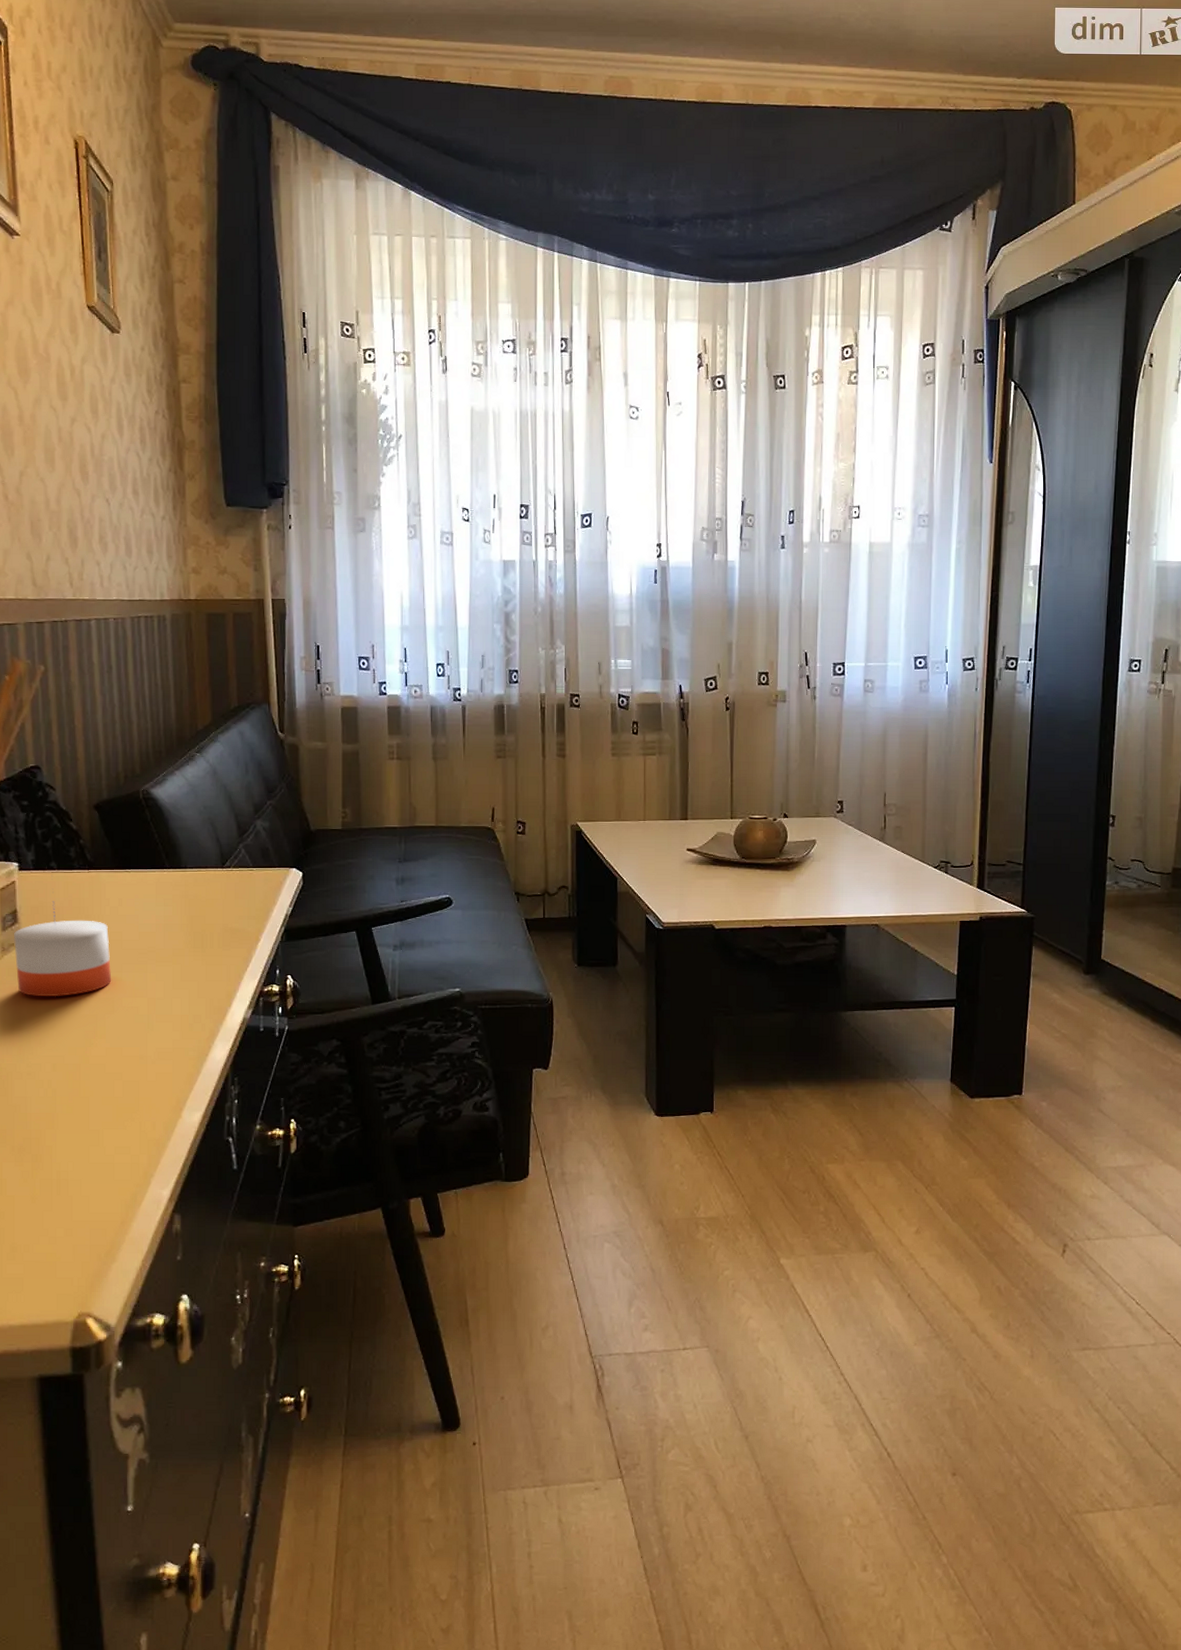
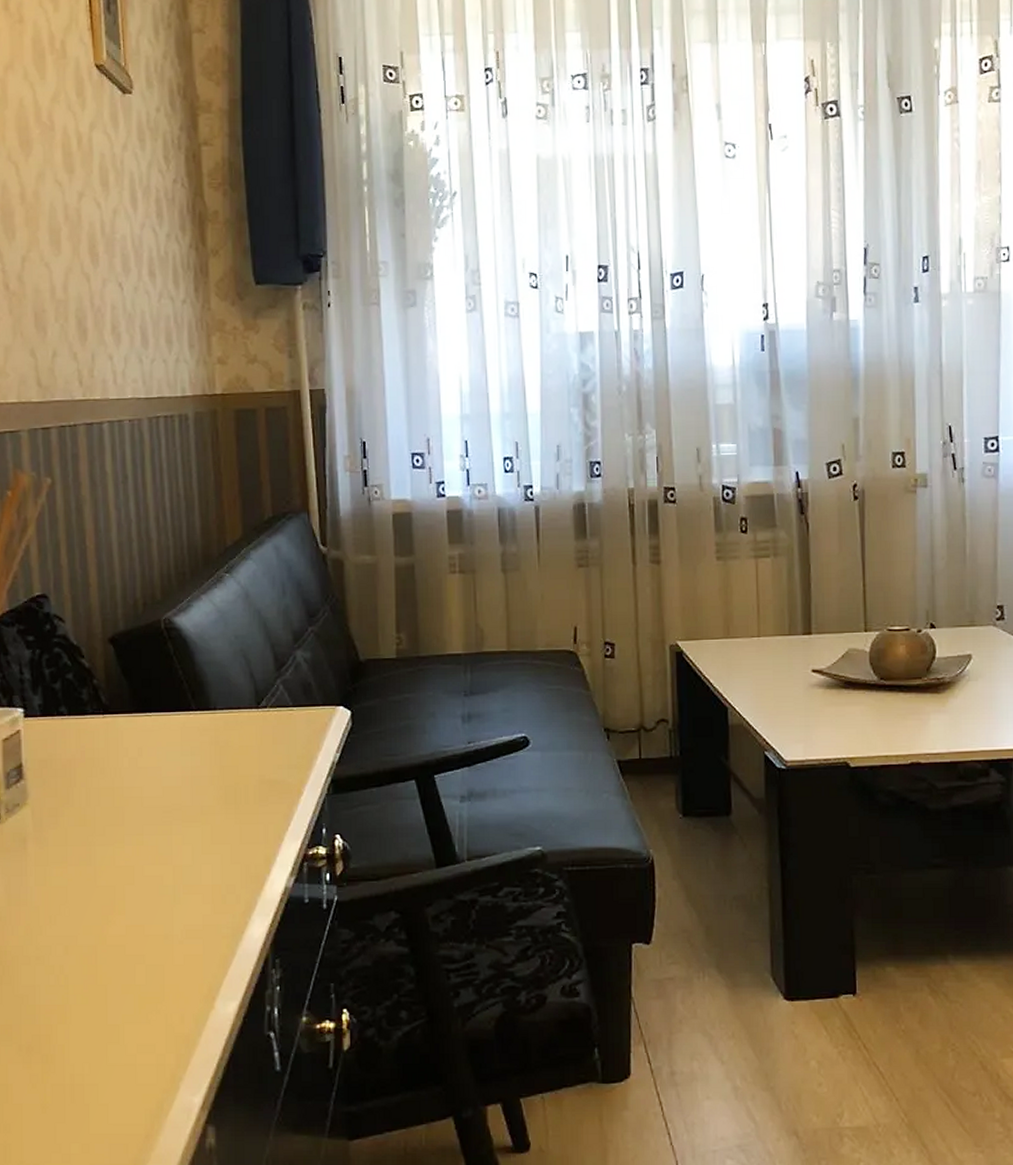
candle: present [14,901,112,997] -> none [19,752,132,866]

